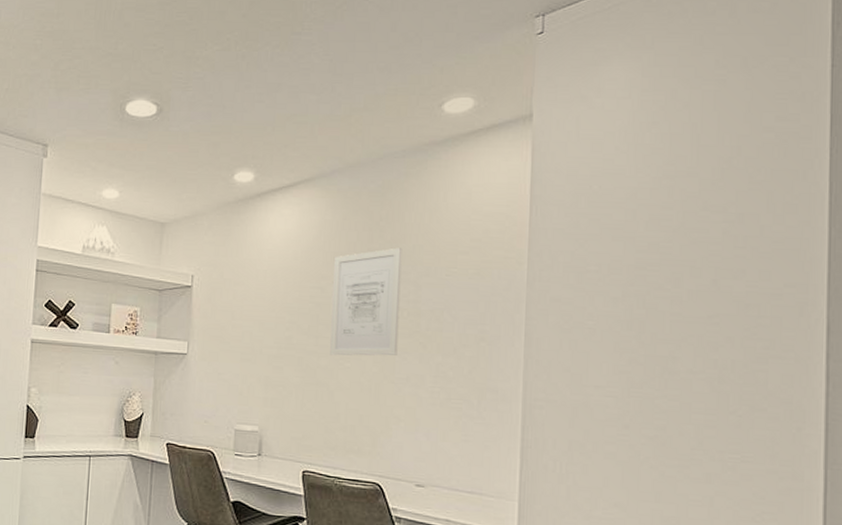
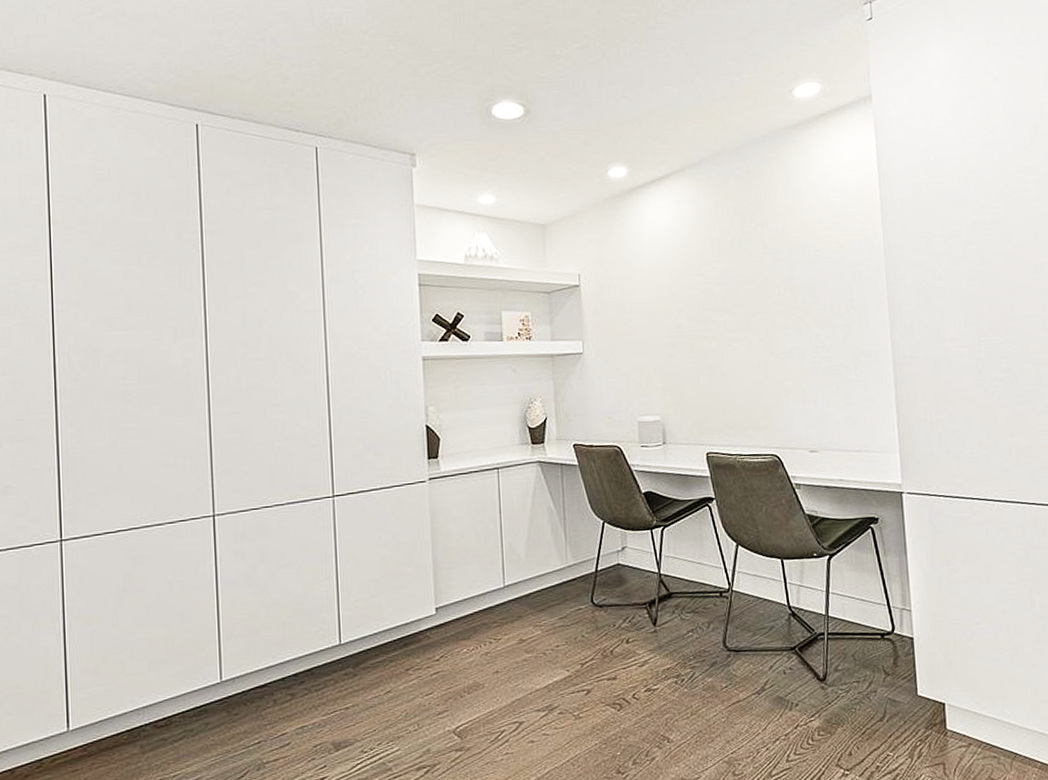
wall art: present [330,247,402,356] -> none [712,229,780,339]

